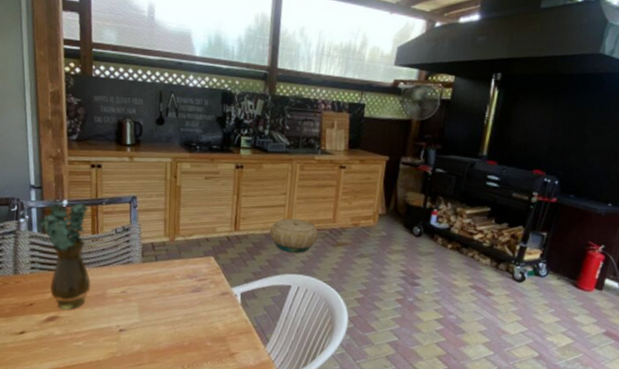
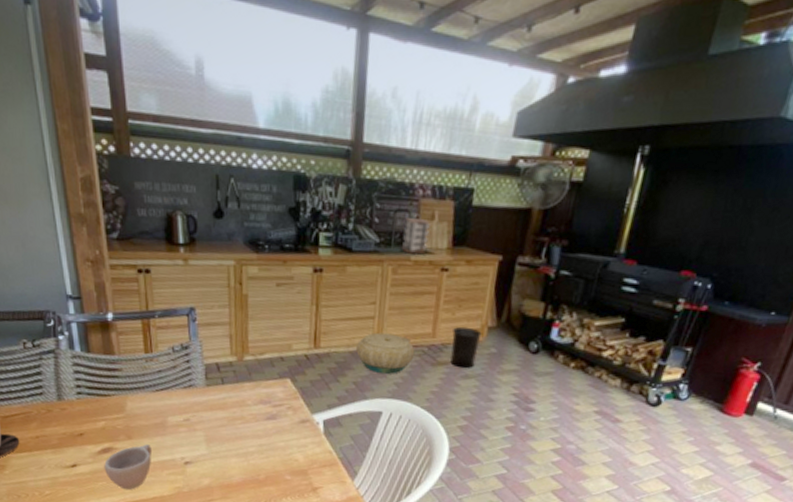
vase: present [38,198,91,310] -> none [80,311,148,440]
cup: none [48,313,91,355] -> present [104,444,151,490]
spice rack: none [307,123,331,155] -> present [401,214,430,255]
waste bin: none [348,213,374,248] -> present [450,326,482,368]

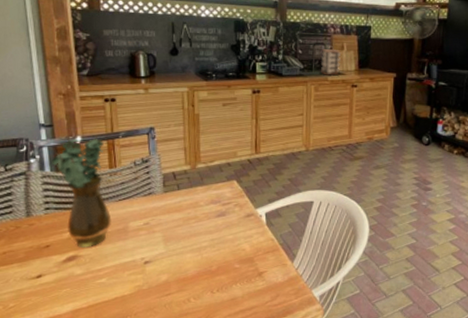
vase: none [80,311,148,440] -> present [51,135,112,248]
cup: present [104,444,151,490] -> none [68,249,114,294]
basket: present [356,332,415,374] -> none [290,137,336,170]
waste bin: present [450,326,482,368] -> none [364,128,386,160]

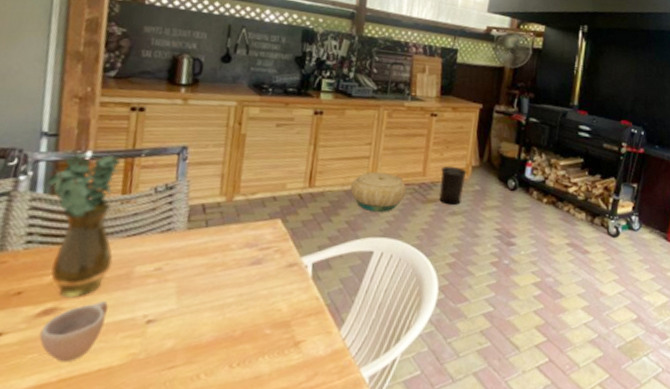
cup: none [68,249,114,294] -> present [39,301,108,363]
basket: none [290,137,336,170] -> present [350,171,407,212]
spice rack: present [320,46,341,76] -> none [396,67,422,102]
waste bin: none [364,128,386,160] -> present [439,166,467,205]

